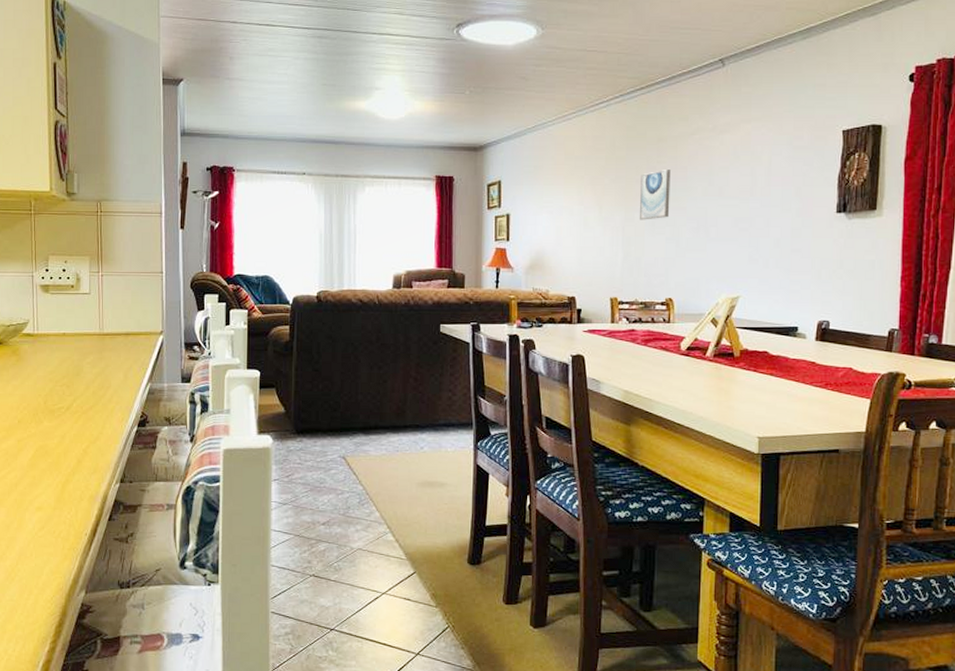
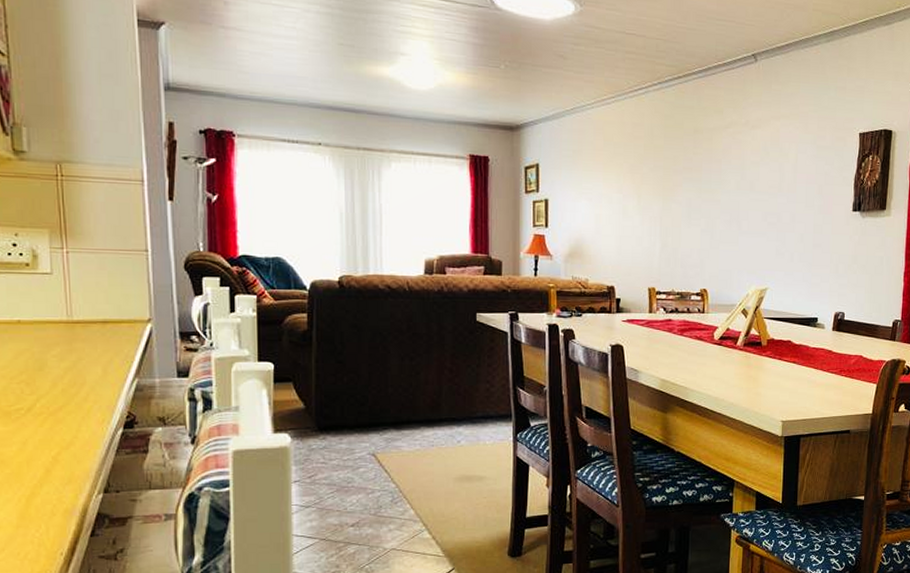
wall art: present [640,170,671,220] -> none [677,161,706,211]

